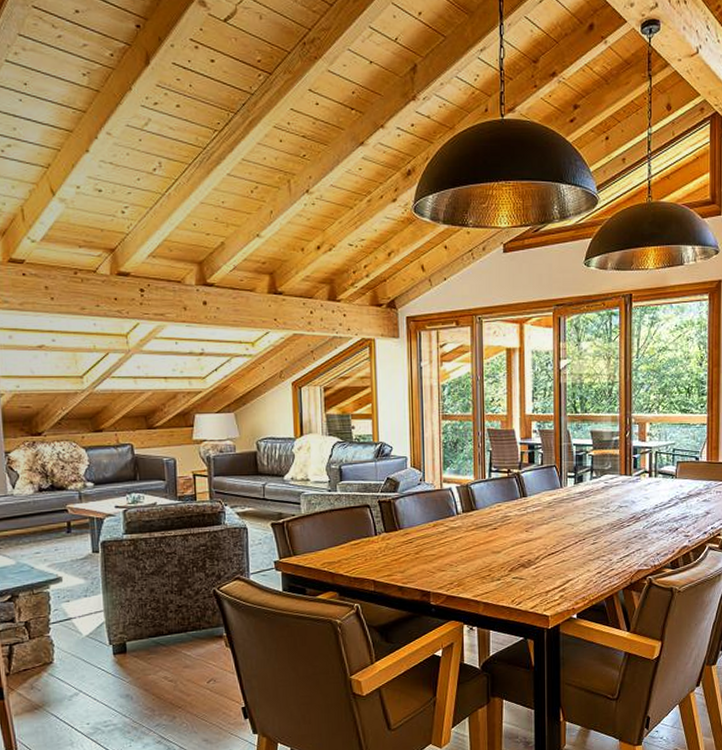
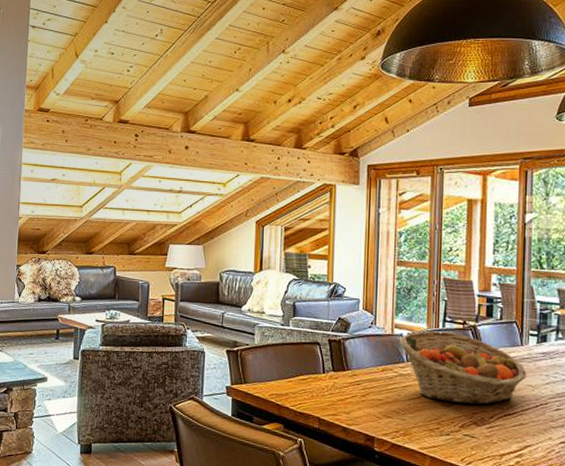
fruit basket: none [449,481,566,549] -> present [400,330,527,405]

